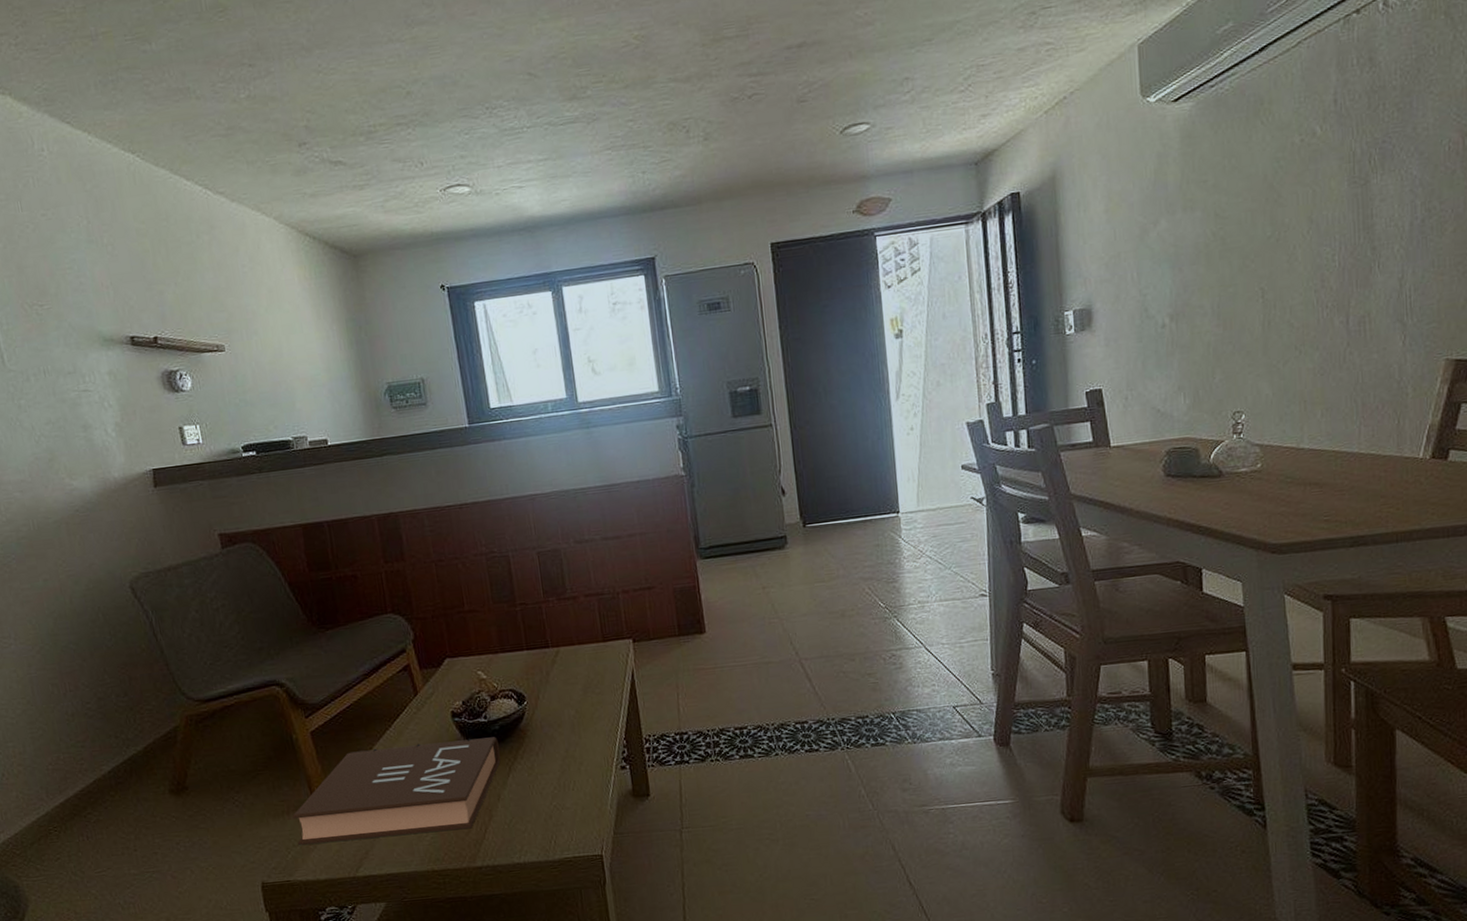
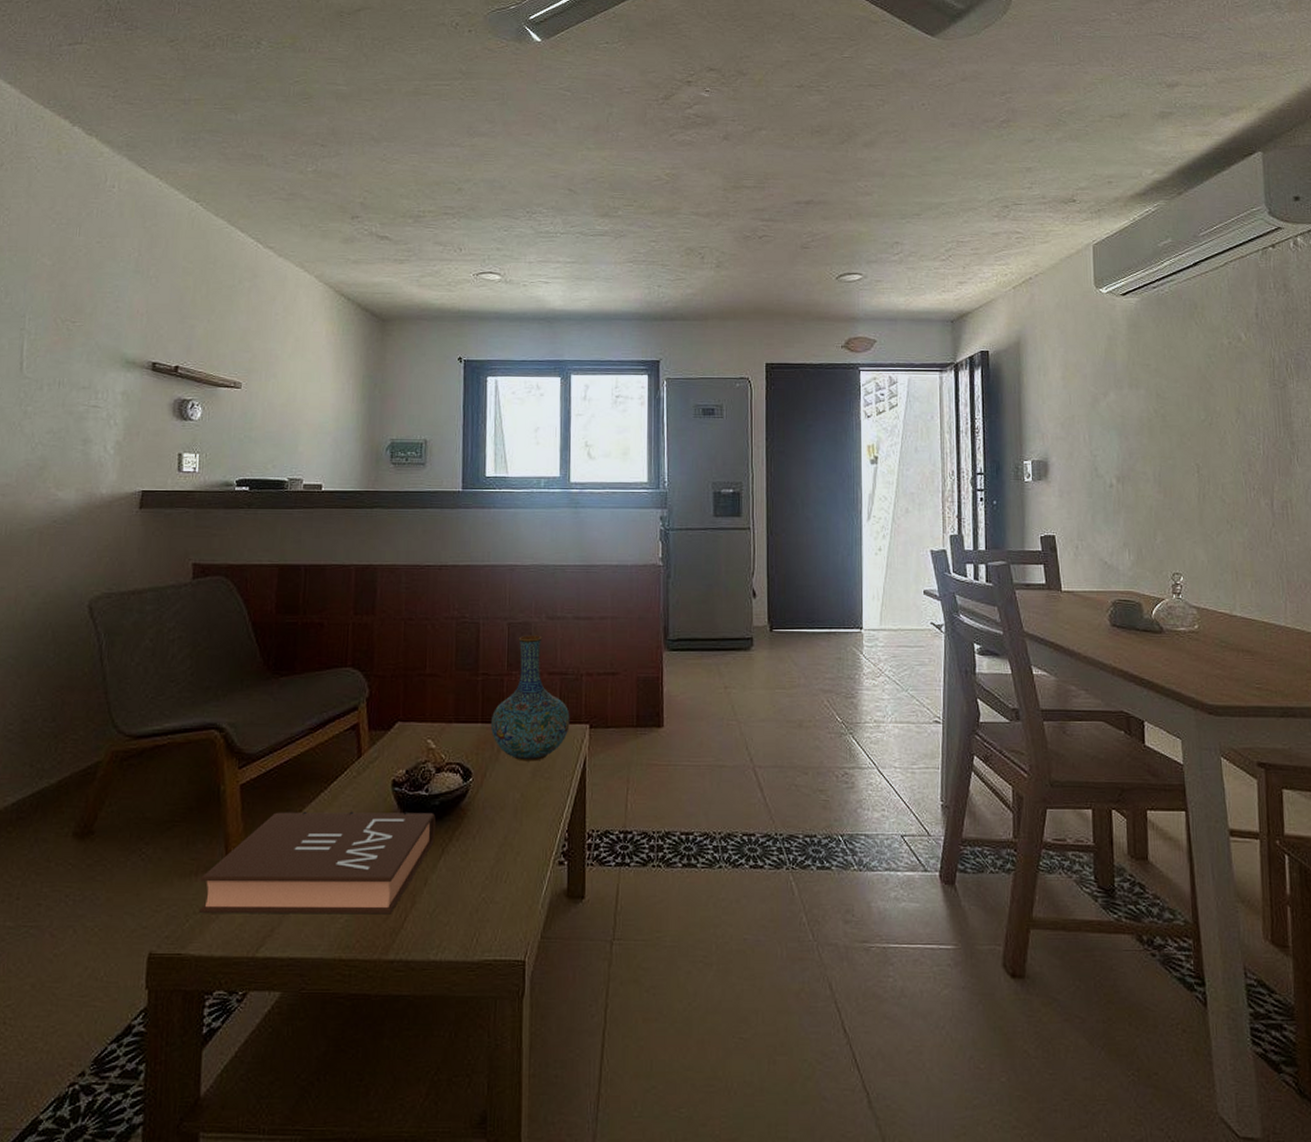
vase: none [535,560,613,681] -> present [490,635,570,762]

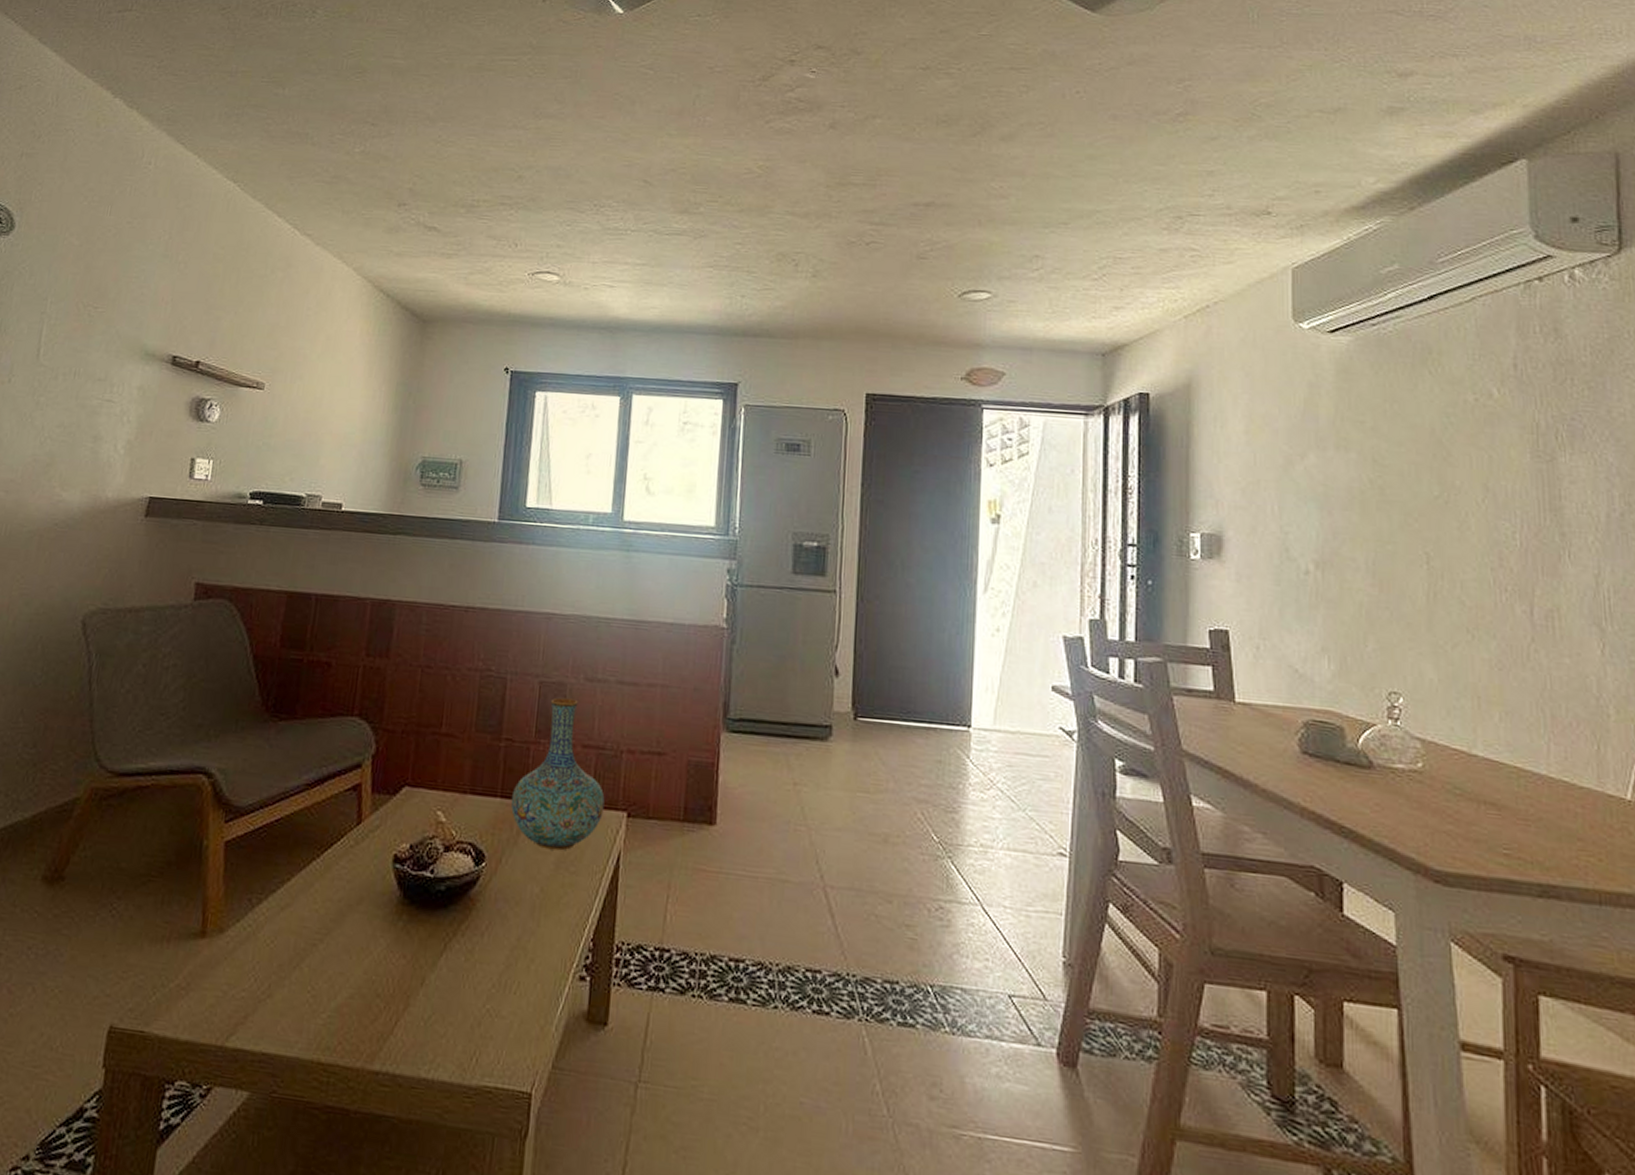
book: present [200,811,436,915] -> none [168,878,440,1016]

